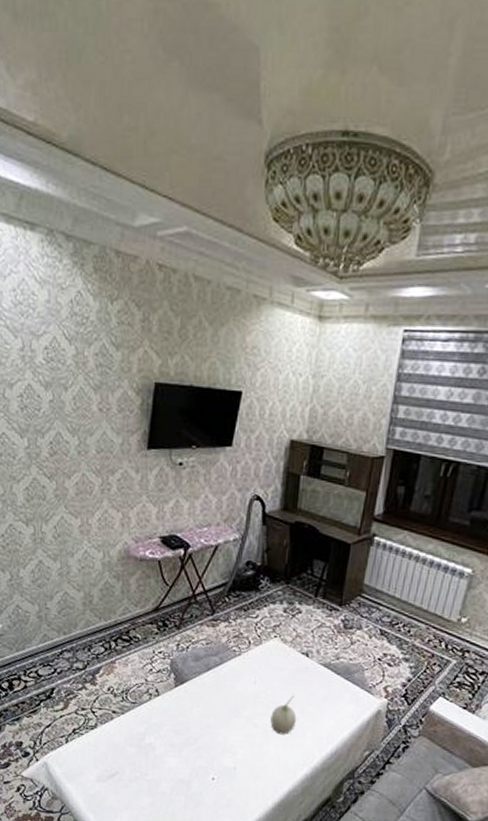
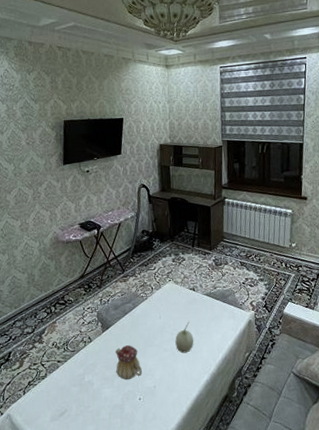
teapot: none [187,709,221,752] -> present [115,345,142,380]

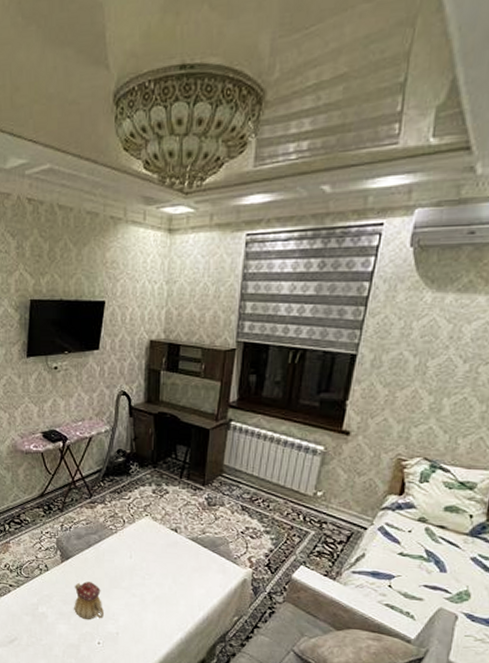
fruit: present [175,321,194,354] -> none [146,567,170,603]

